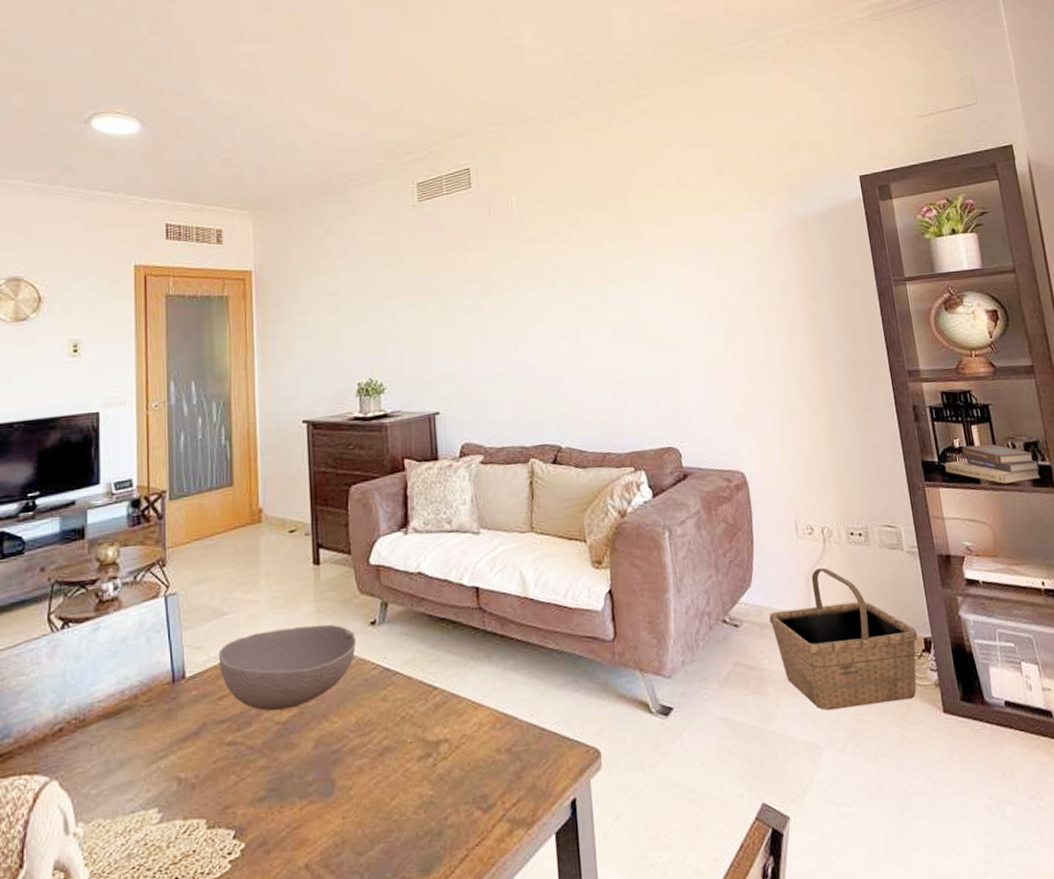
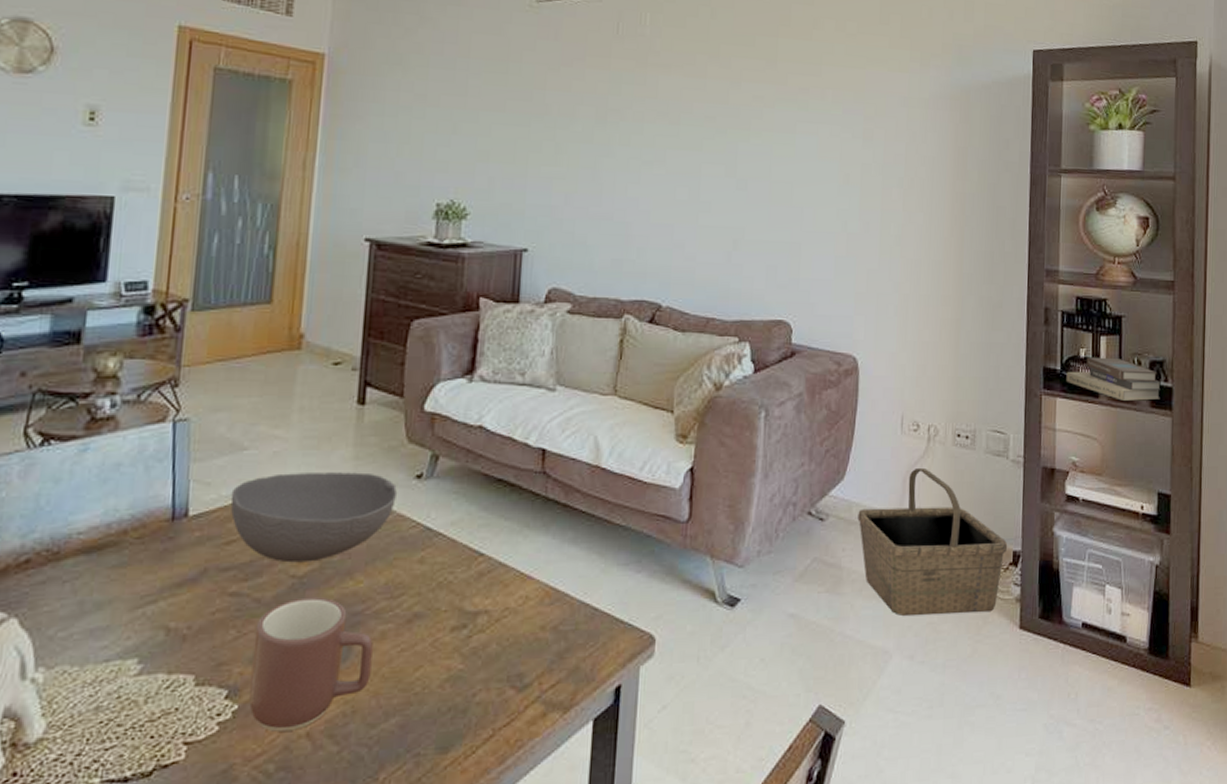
mug: none [251,739,354,866] -> present [249,596,373,732]

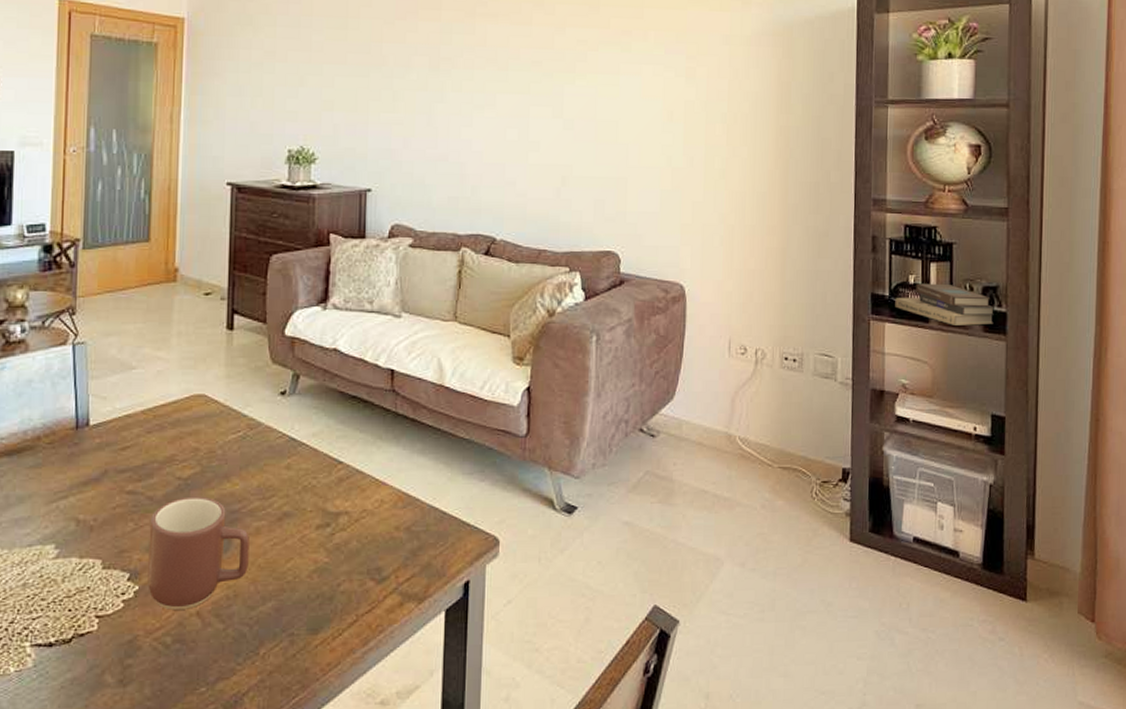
bowl: present [230,472,398,563] -> none [123,389,265,467]
basket: present [857,467,1008,616] -> none [688,388,837,526]

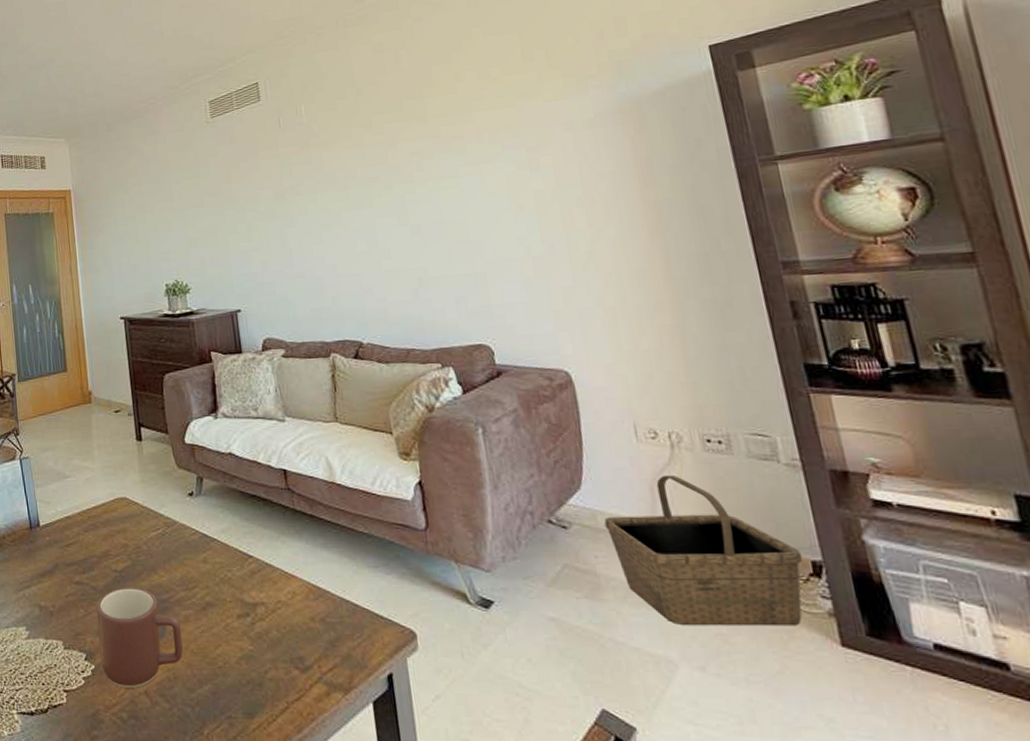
basket: none [688,388,837,526] -> present [604,474,803,625]
books: present [895,283,994,326] -> none [837,345,989,393]

